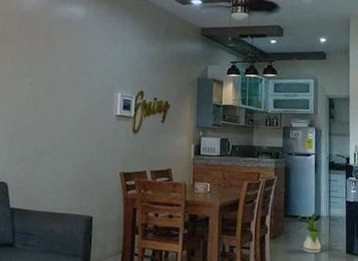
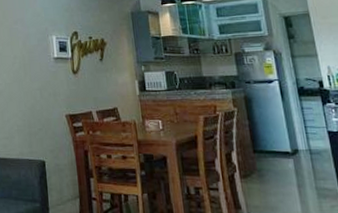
house plant: present [296,213,331,254] -> none [268,147,313,194]

